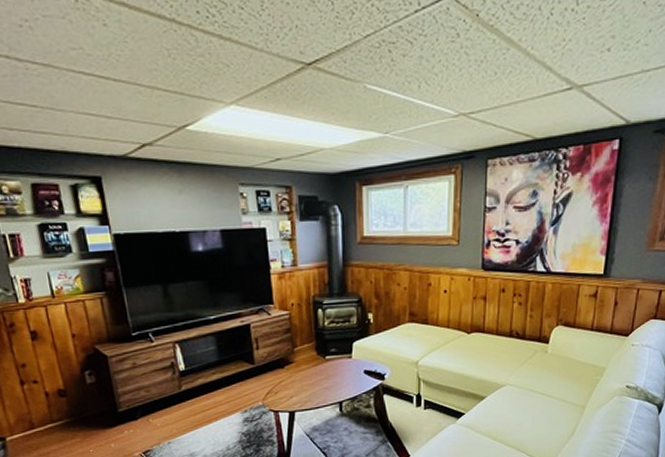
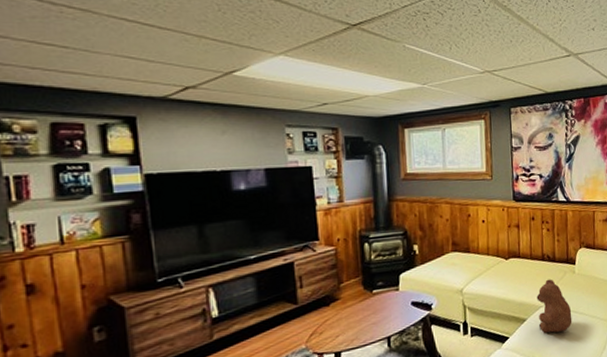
teddy bear: none [498,357,539,413] -> present [536,279,572,333]

